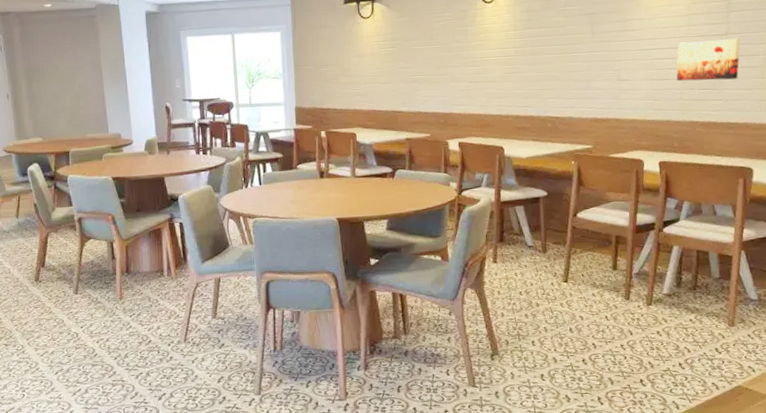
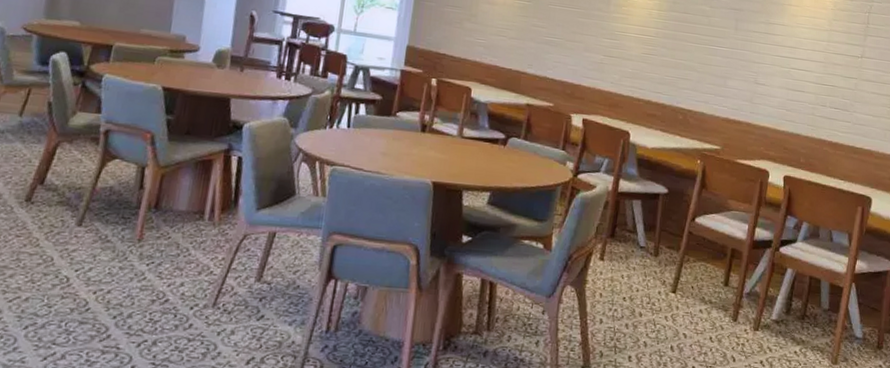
wall art: present [676,38,741,82] -> none [810,56,874,104]

